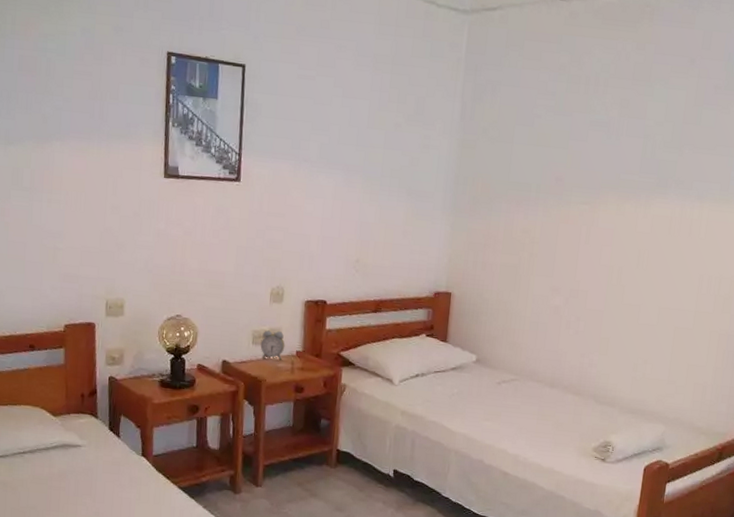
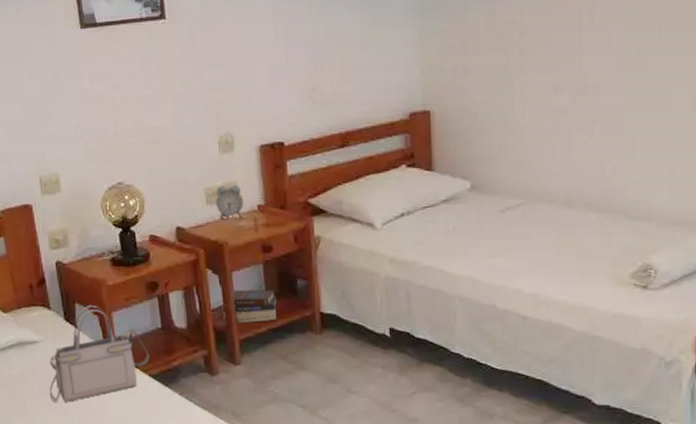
handbag: none [84,418,182,504] -> present [49,305,150,402]
books: none [252,421,302,452] -> present [224,290,278,324]

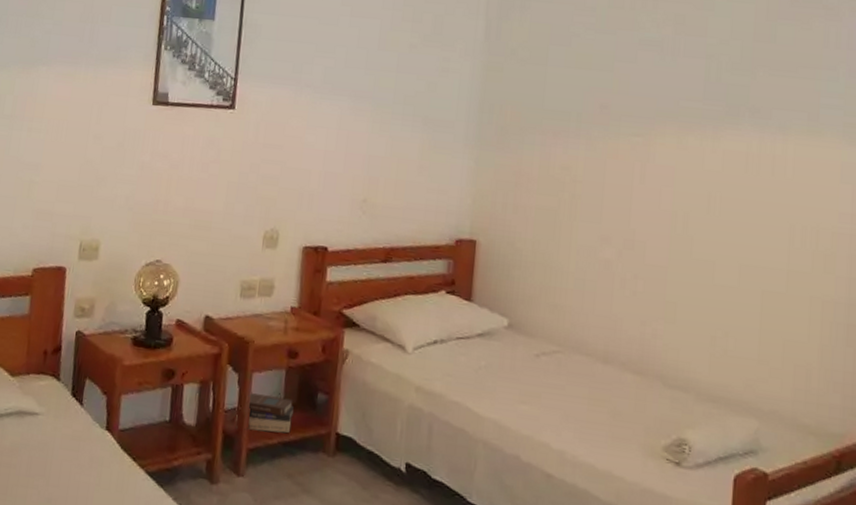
handbag: present [49,305,150,402] -> none [36,382,151,488]
alarm clock: present [216,185,244,220] -> none [249,281,278,318]

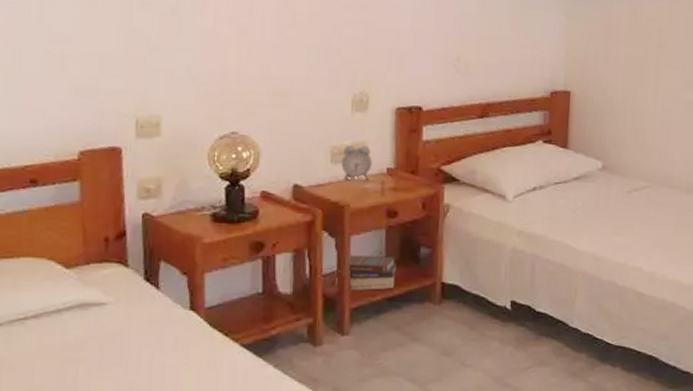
alarm clock: none [249,281,278,318] -> present [341,145,373,181]

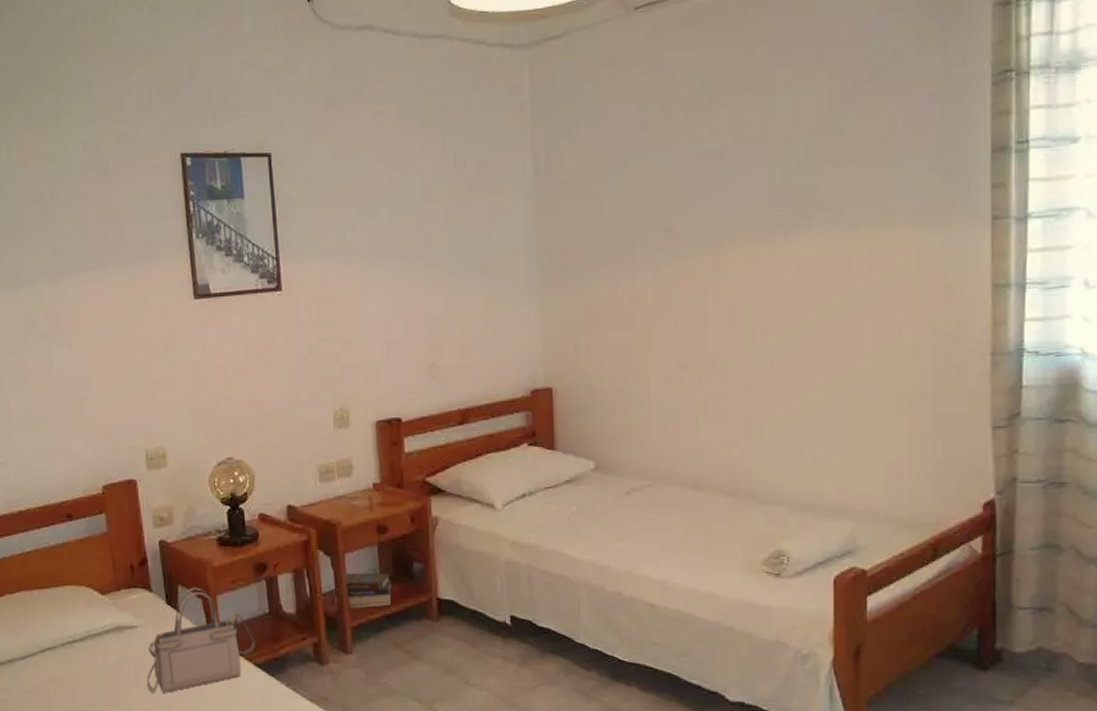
handbag: none [112,263,244,375] -> present [146,587,256,693]
alarm clock: present [341,145,373,181] -> none [329,462,359,498]

